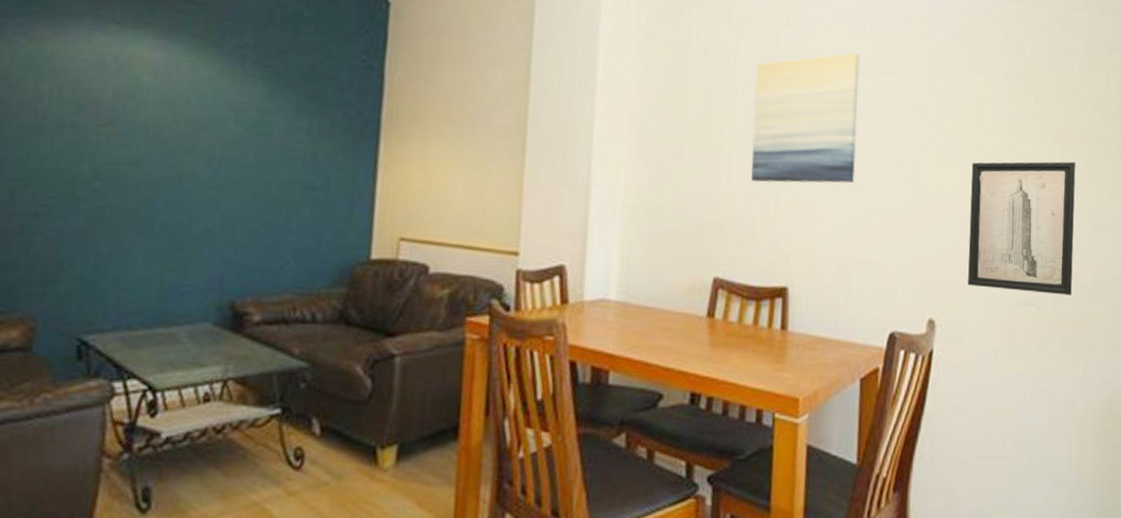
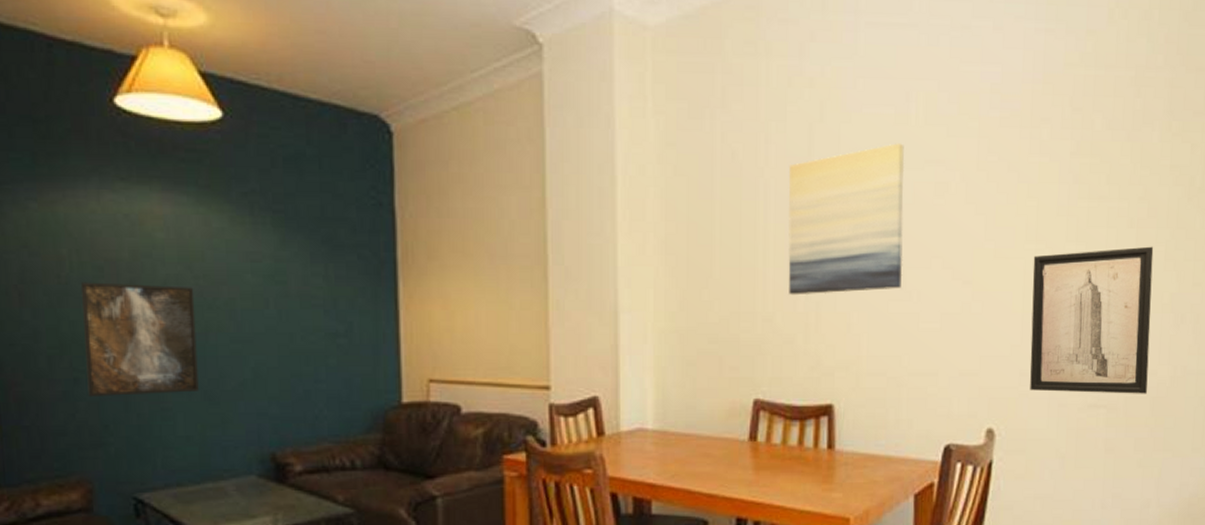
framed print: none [47,118,174,235] -> present [81,282,199,397]

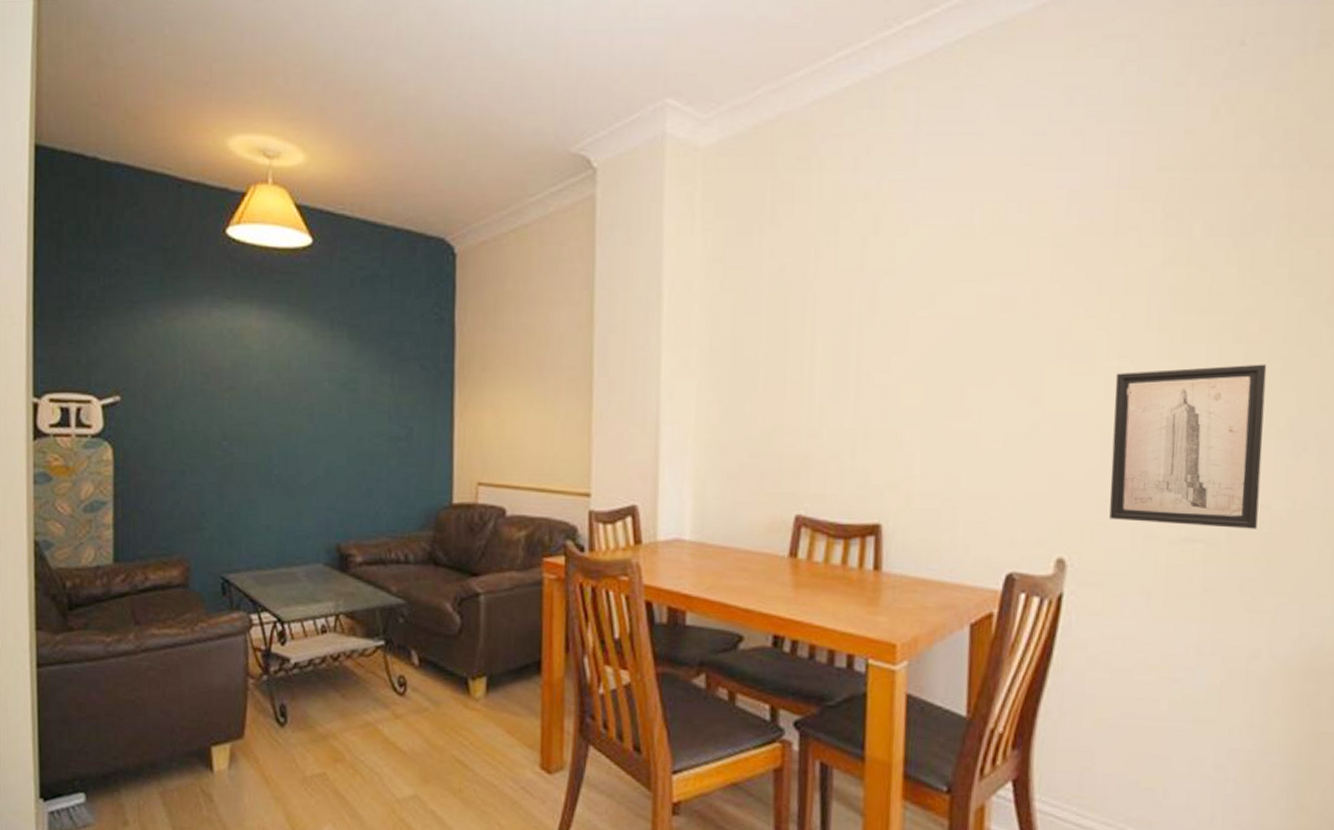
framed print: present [81,282,199,397] -> none [191,387,281,487]
wall art: present [788,143,905,295] -> none [836,255,967,411]

